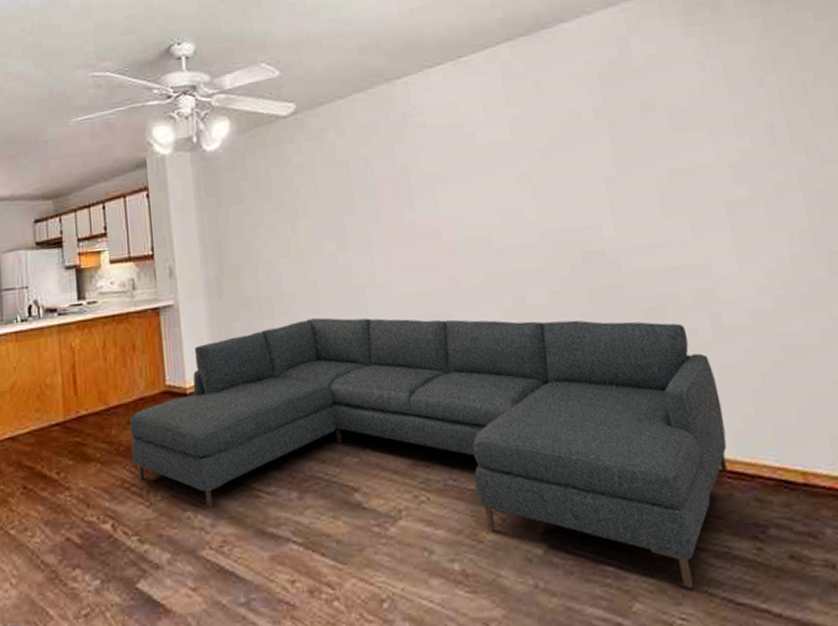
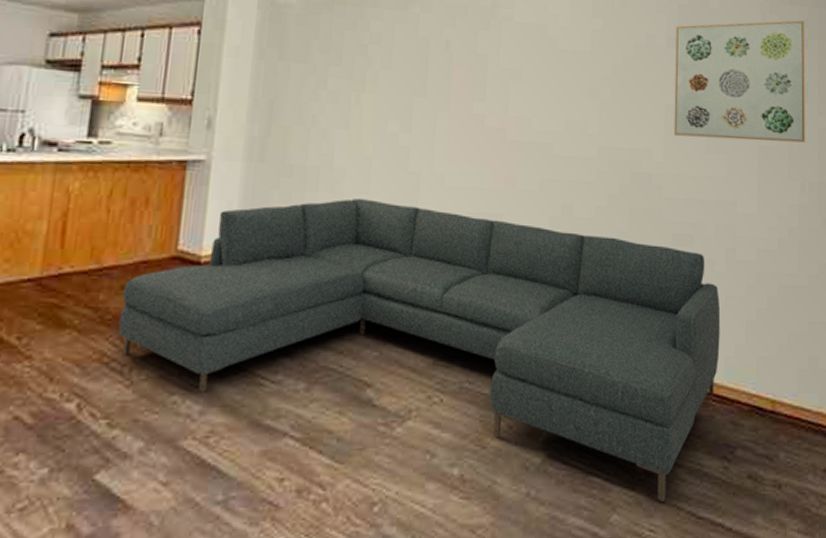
wall art: none [600,56,784,206] -> present [673,20,806,143]

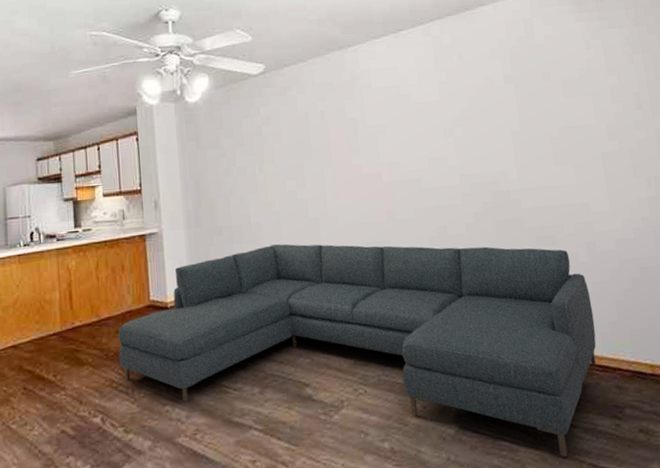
wall art: present [673,20,806,143] -> none [510,39,645,156]

